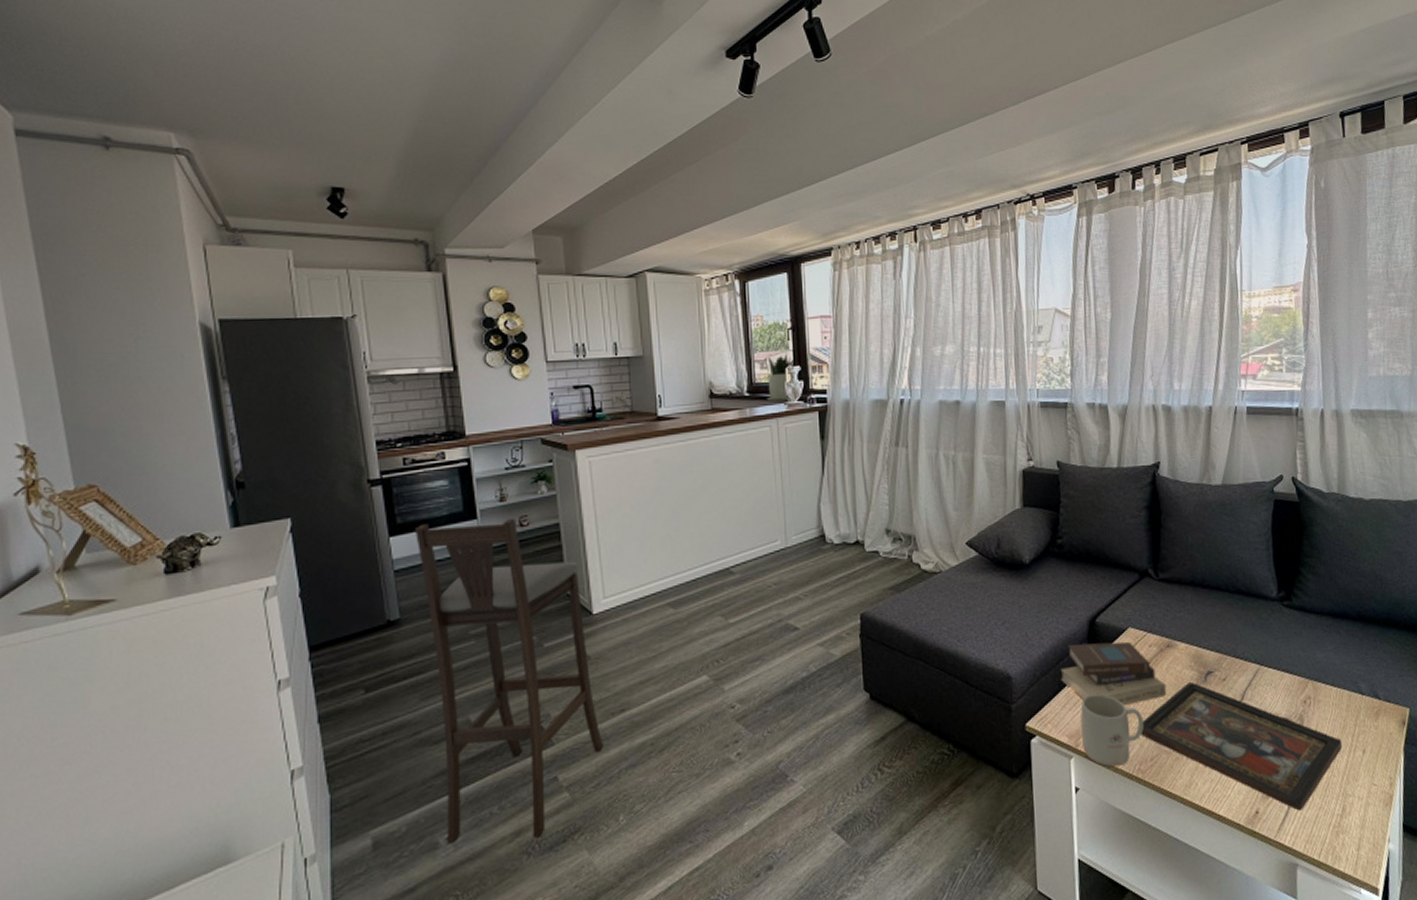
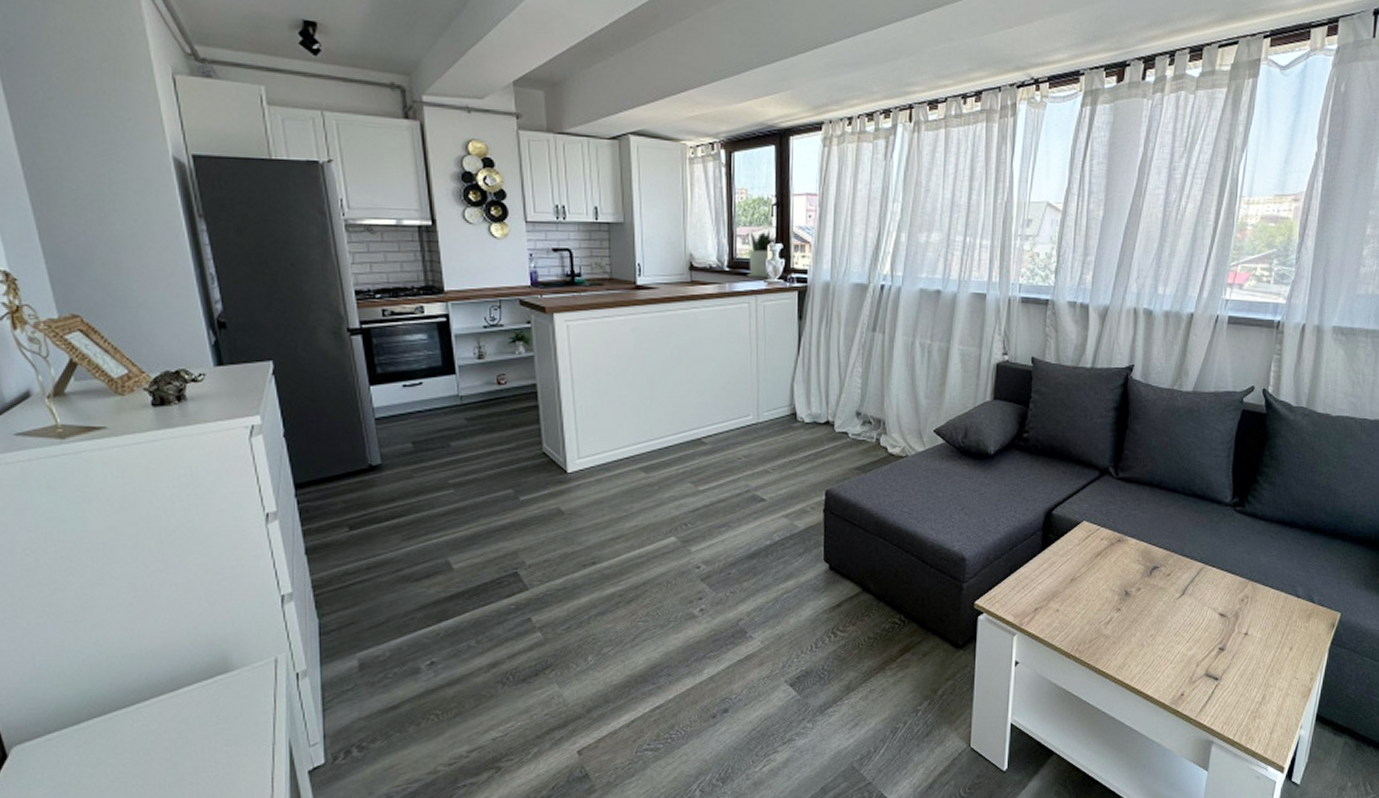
bar stool: present [414,517,603,843] -> none [394,375,575,670]
books: present [1060,641,1167,705] -> none [1012,532,1113,591]
mug: present [1080,693,1145,768] -> none [1026,579,1087,646]
decorative tray: present [1141,682,1343,811] -> none [1083,575,1272,696]

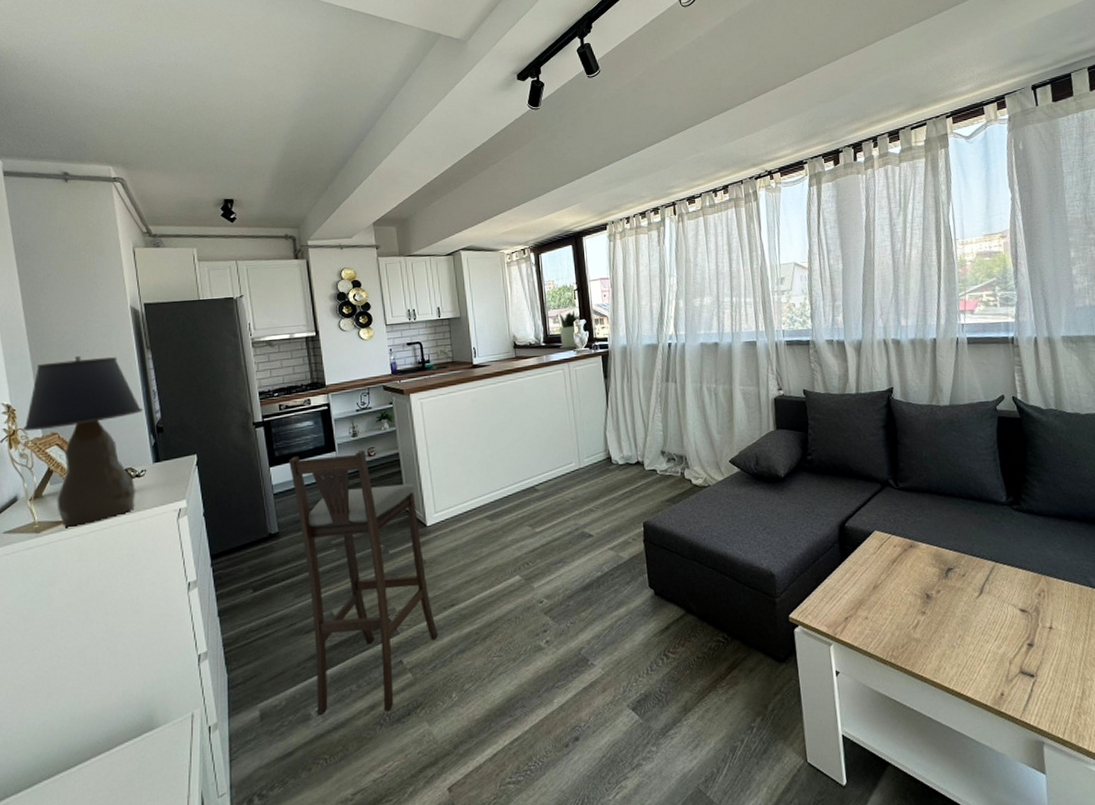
table lamp: none [29,215,198,436] -> present [22,355,144,528]
bar stool: none [394,375,575,670] -> present [288,449,438,715]

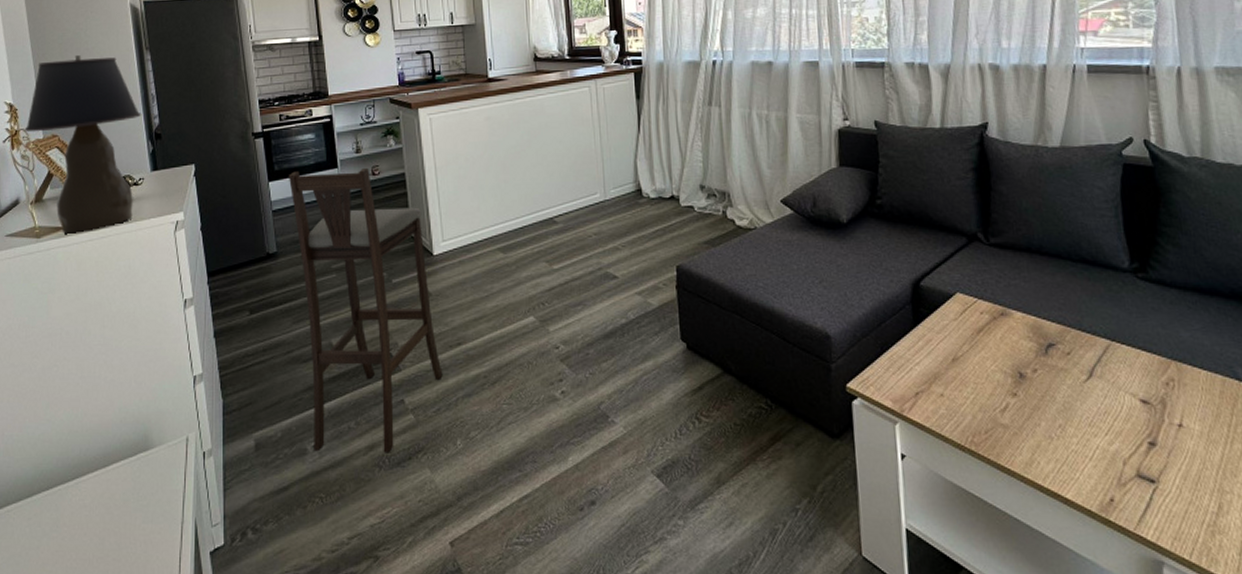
planter: present [558,311,578,350] -> none [585,20,608,64]

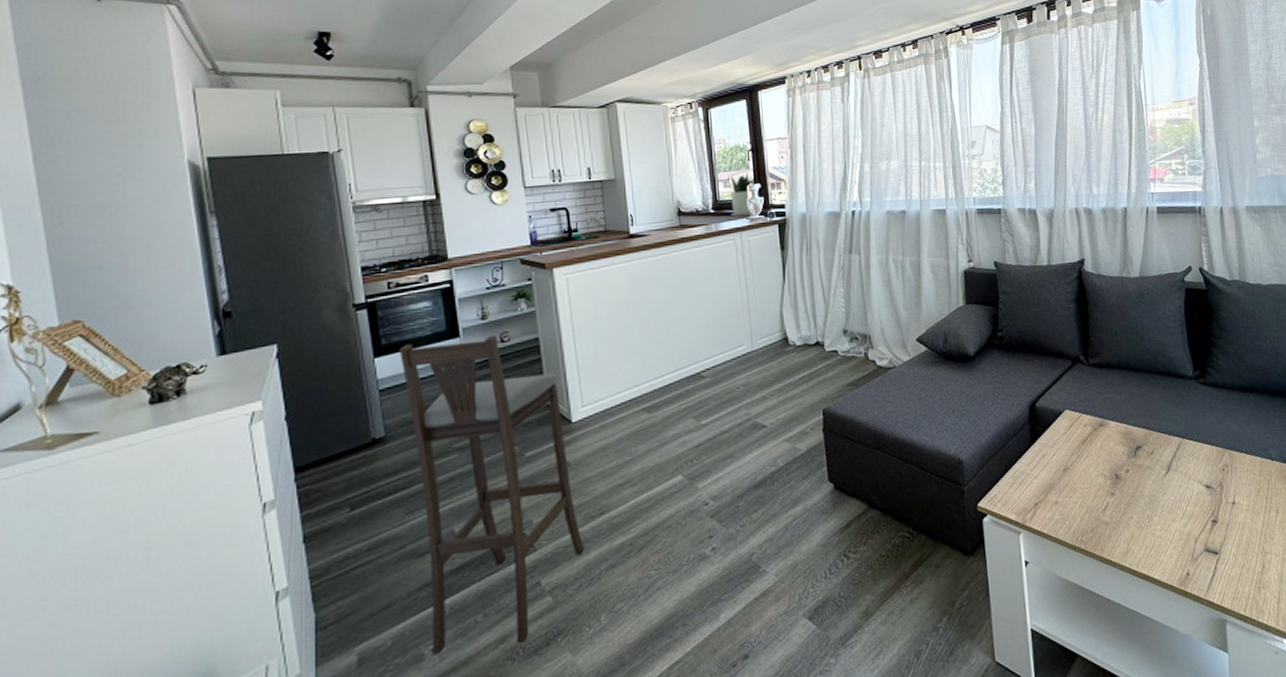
table lamp: present [24,54,142,235] -> none [30,221,205,441]
planter: none [585,20,608,64] -> present [729,173,752,218]

